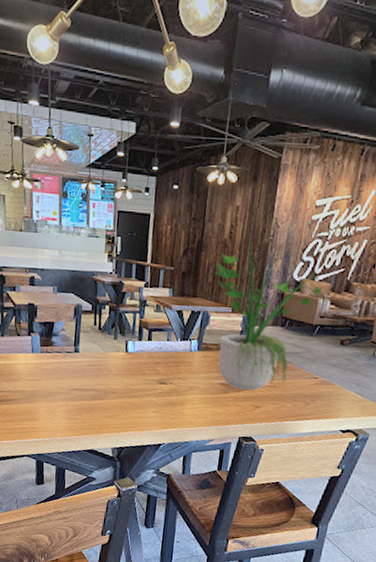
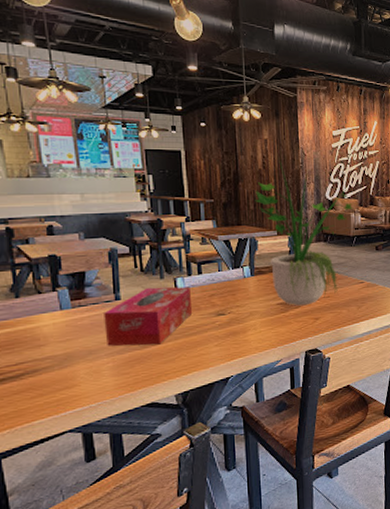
tissue box: none [63,345,139,400] -> present [104,286,193,346]

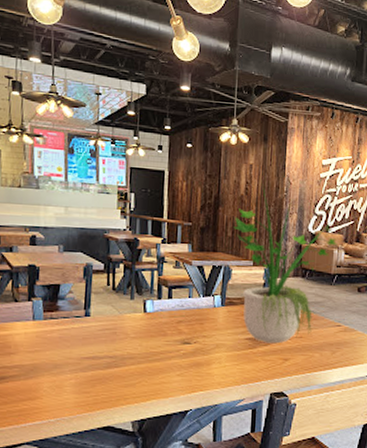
tissue box: present [104,286,193,346] -> none [71,307,159,367]

